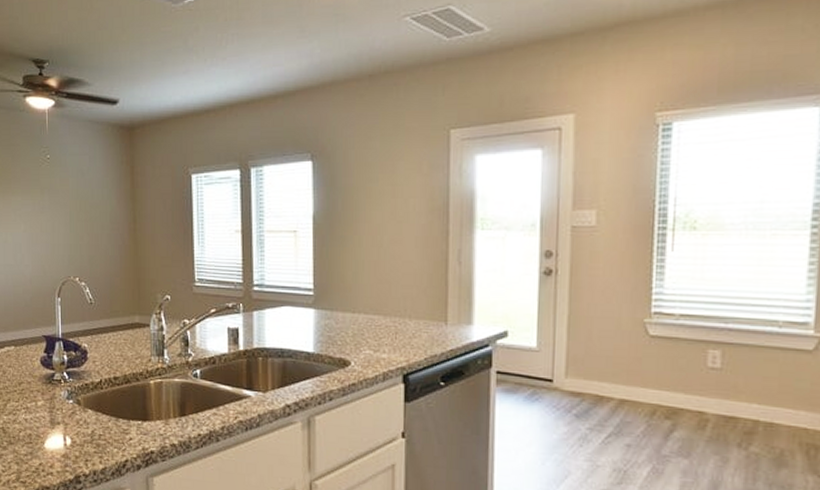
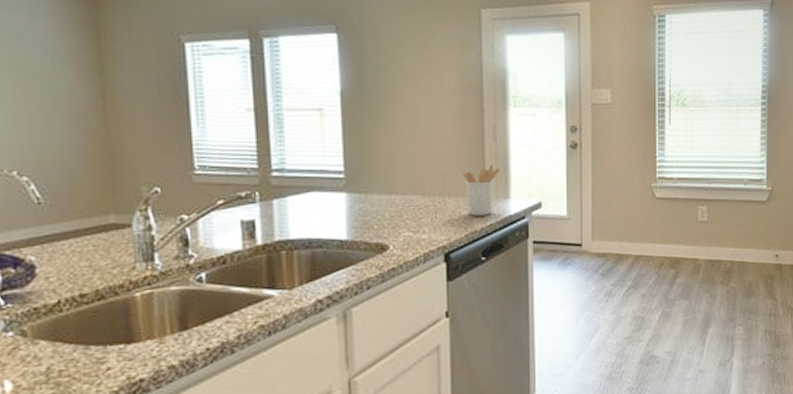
utensil holder: none [424,288,465,340] -> present [463,164,501,216]

